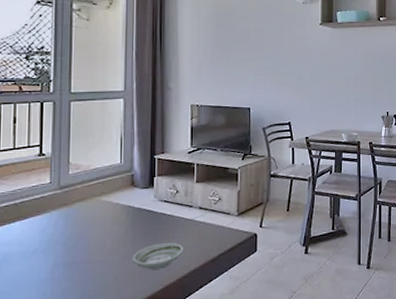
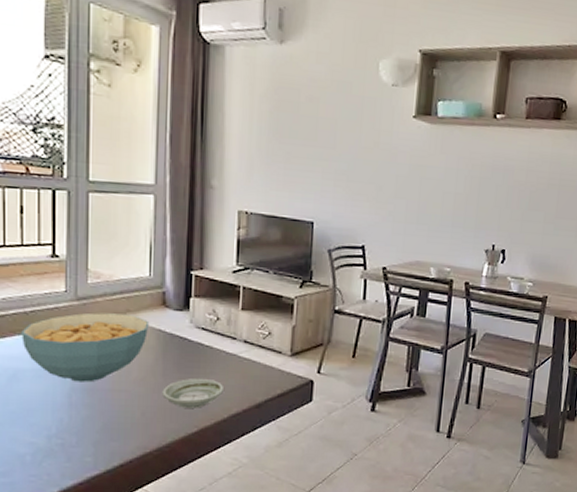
cereal bowl: none [11,196,121,259] -> present [21,313,150,382]

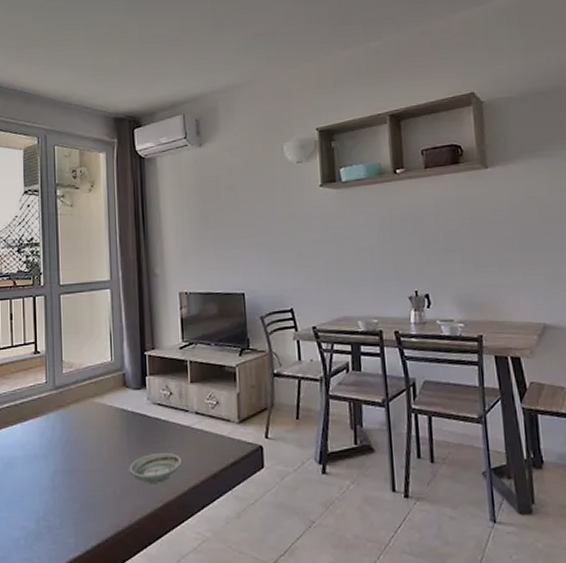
cereal bowl: present [21,313,150,382] -> none [14,397,114,465]

